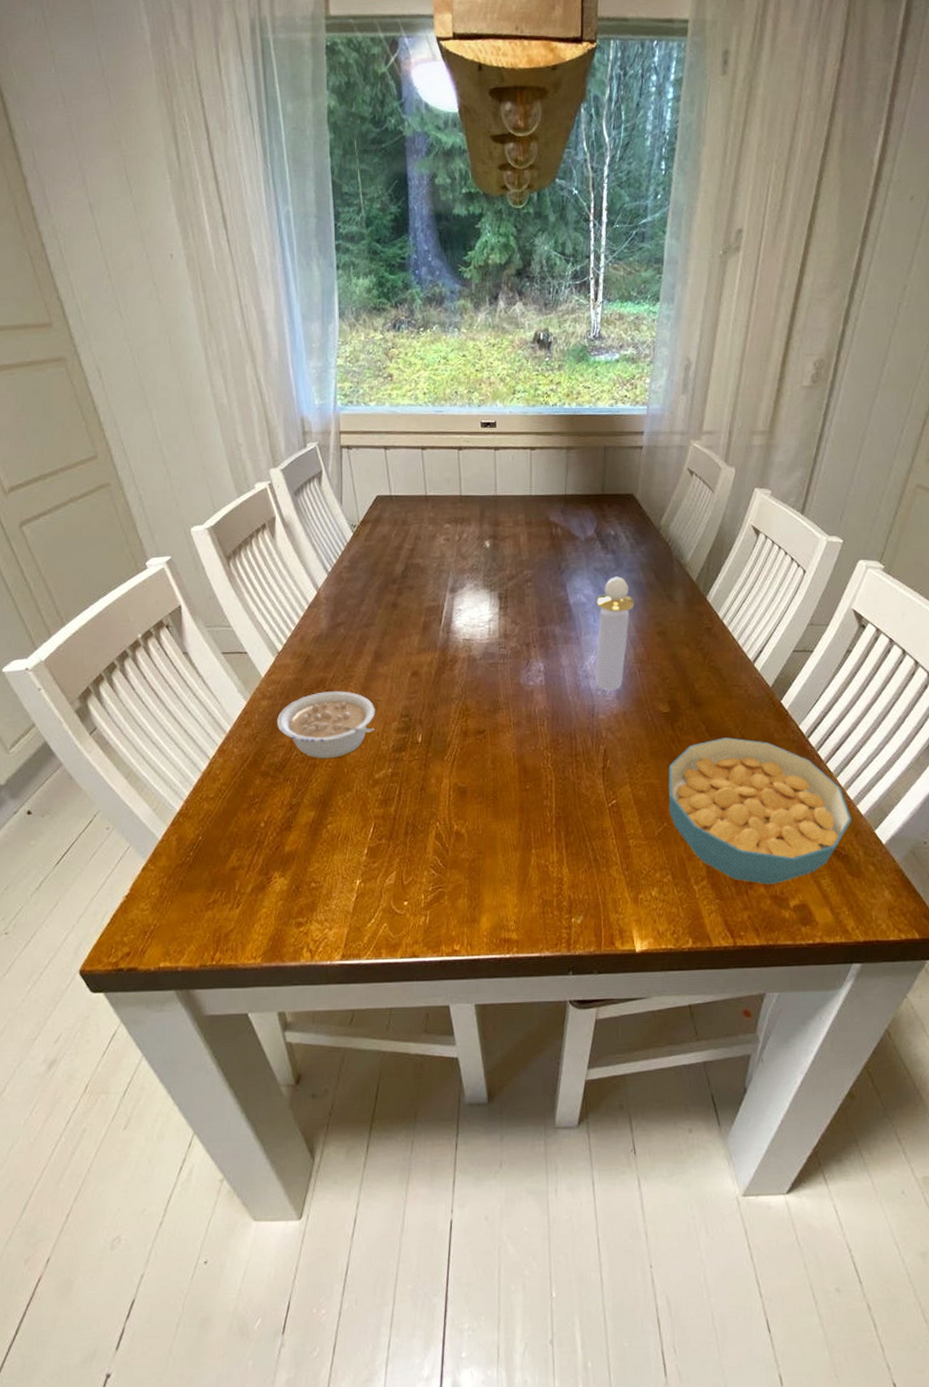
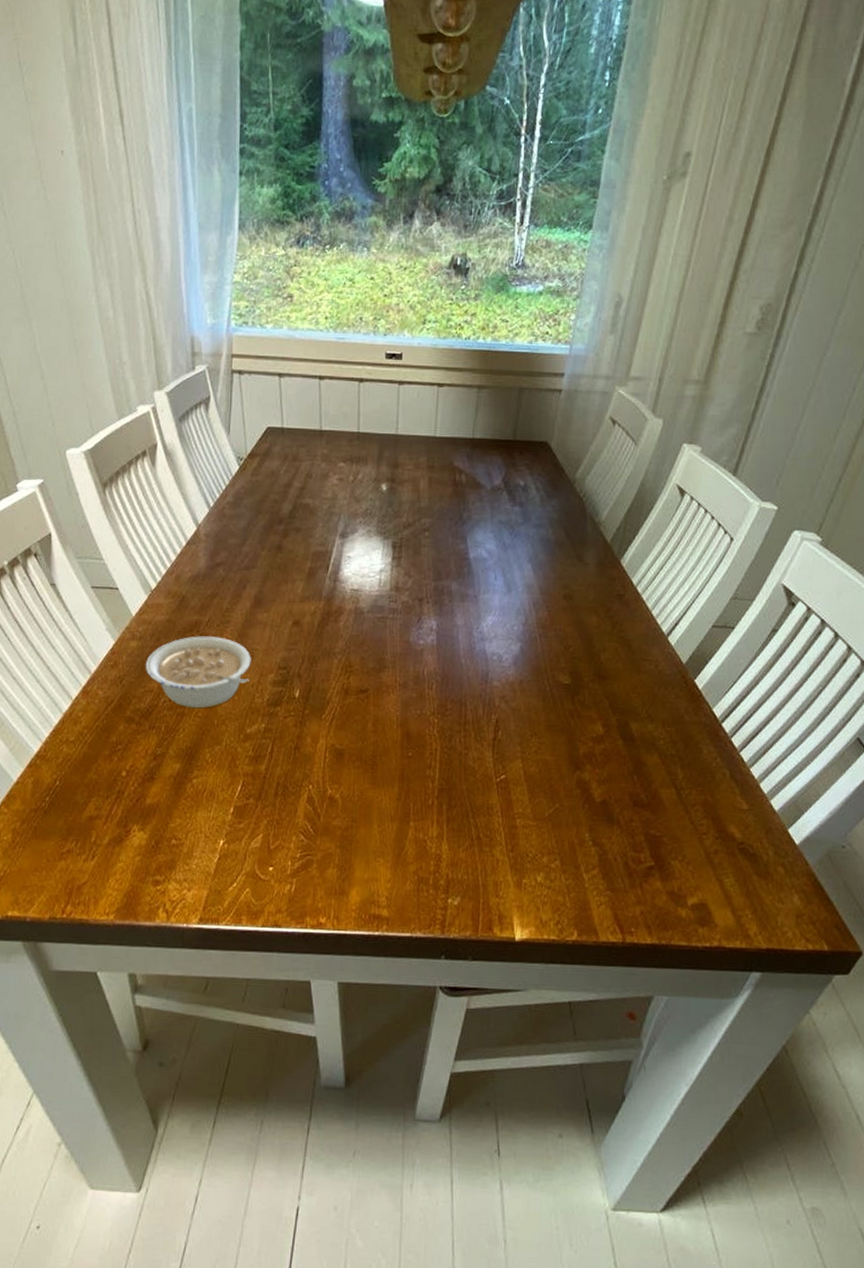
perfume bottle: present [594,577,634,690] -> none [490,532,541,656]
cereal bowl: present [668,737,852,885] -> none [562,716,763,879]

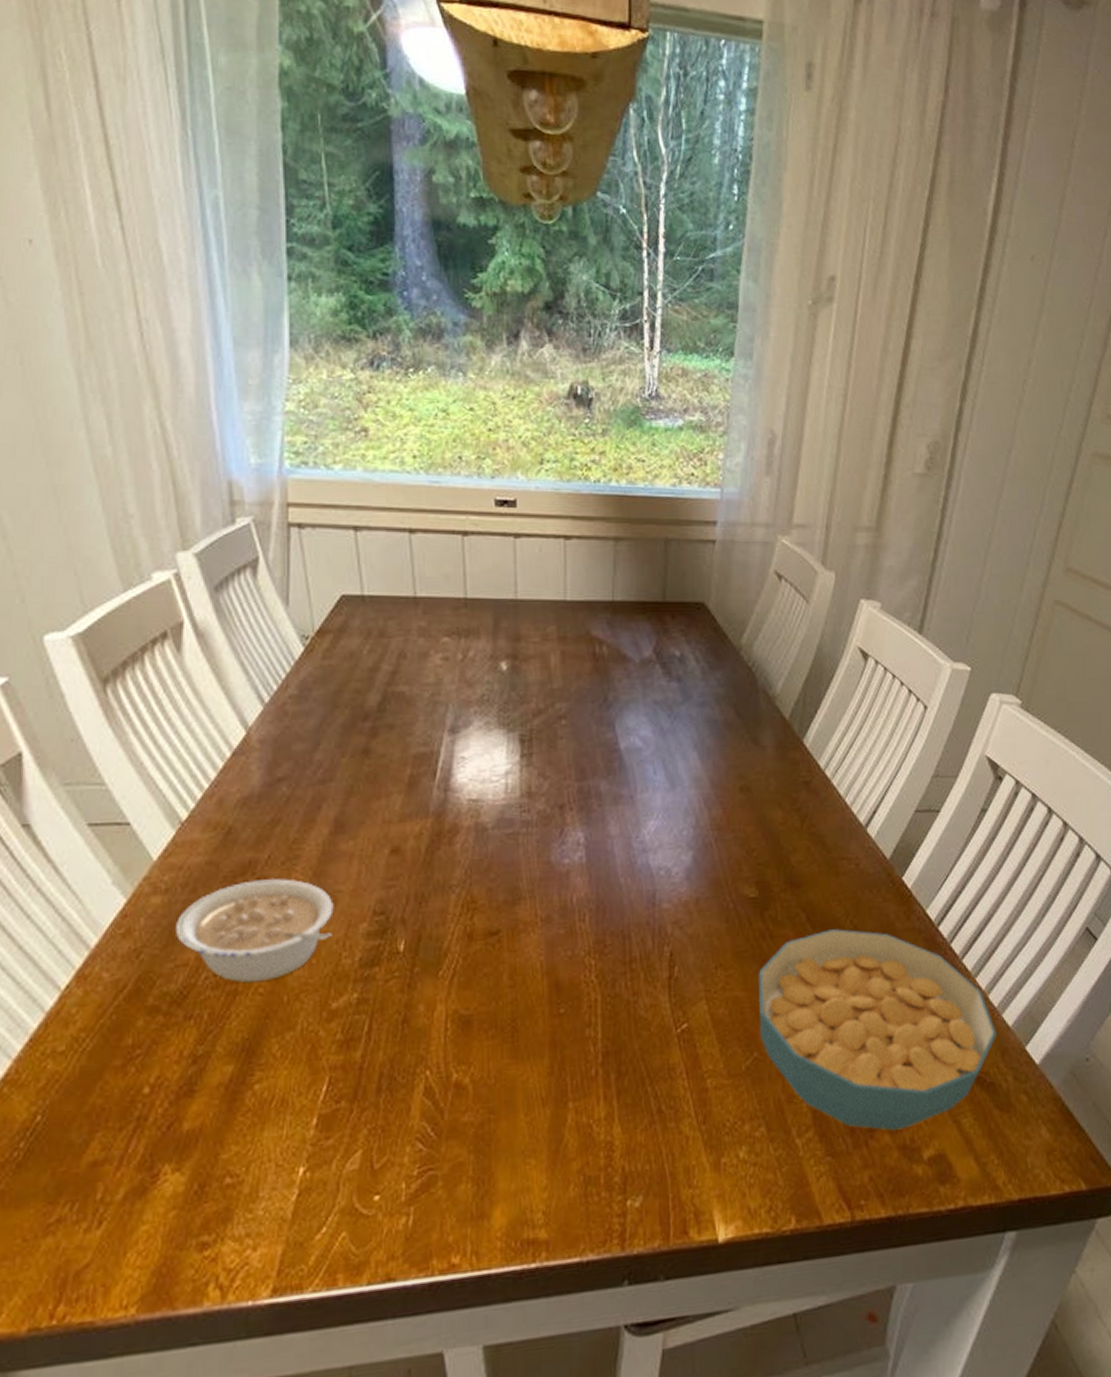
cereal bowl: none [562,716,763,879] -> present [758,929,997,1131]

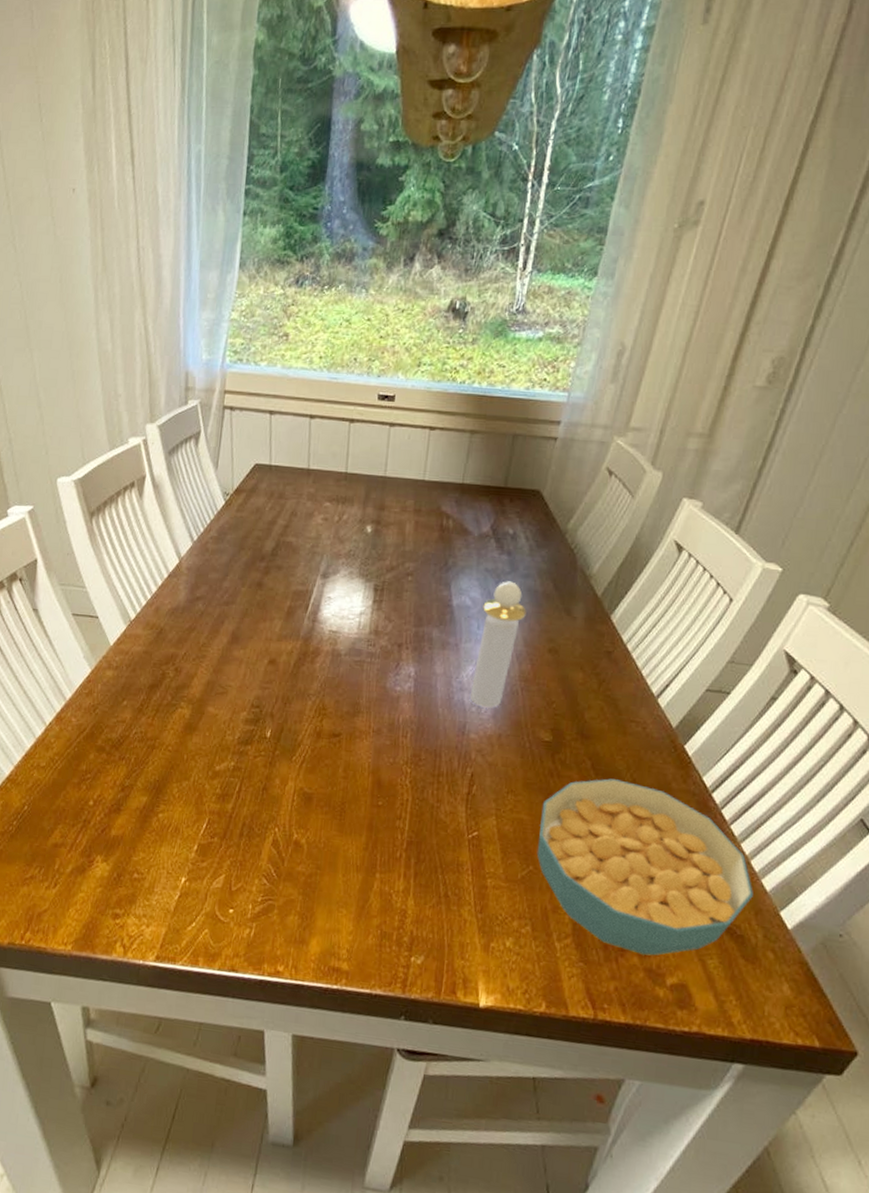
legume: present [174,879,334,983] -> none [119,669,225,742]
perfume bottle: none [655,712,708,869] -> present [469,581,526,708]

